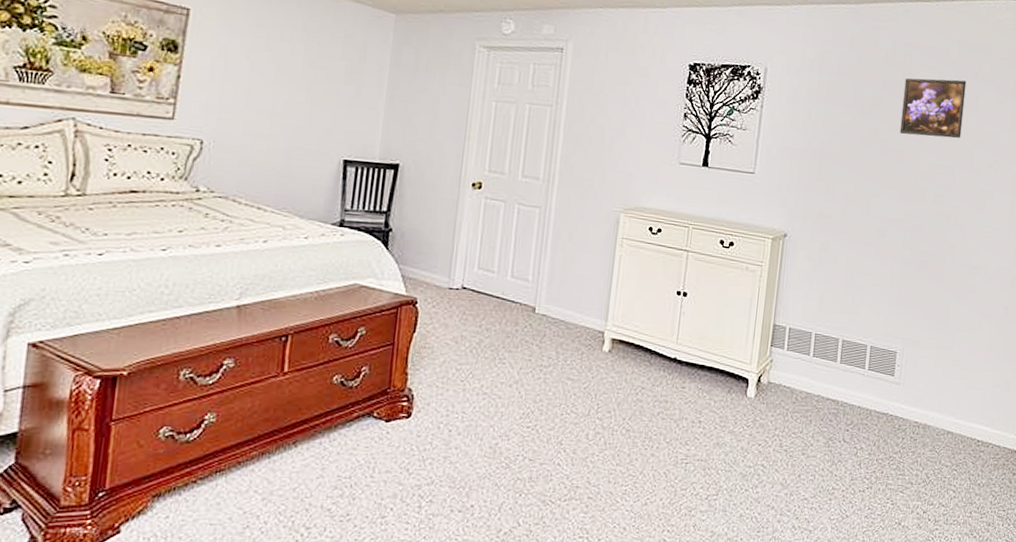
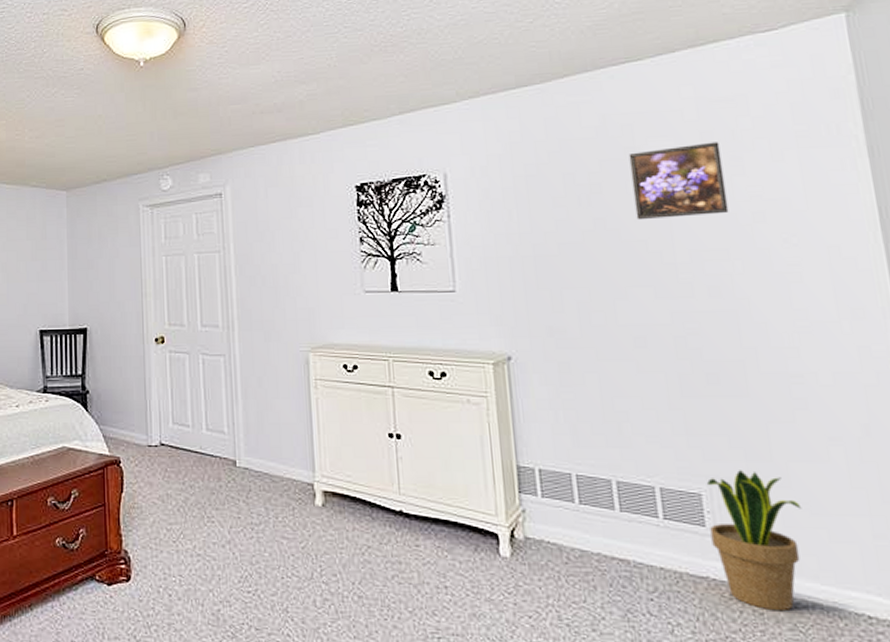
potted plant: none [895,335,957,438] -> present [706,470,802,612]

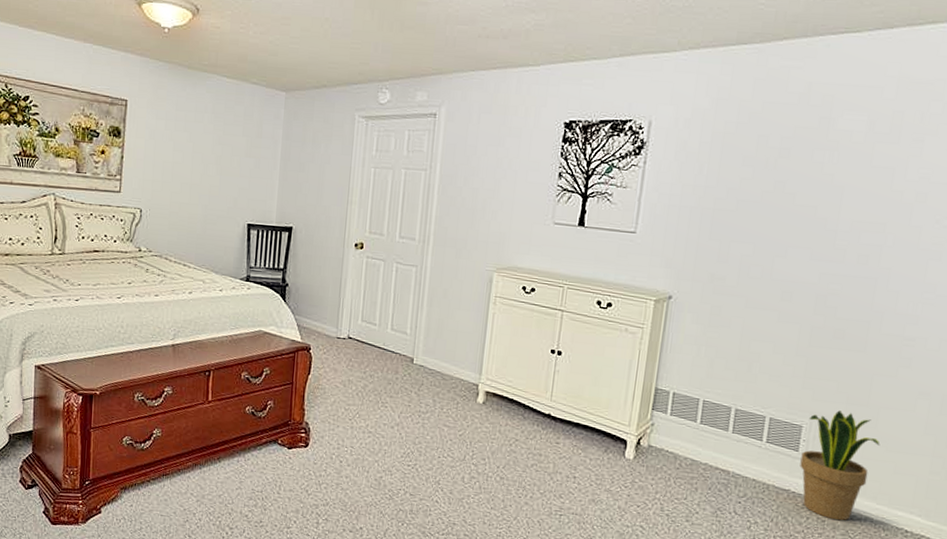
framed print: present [628,142,729,220] -> none [813,122,908,191]

